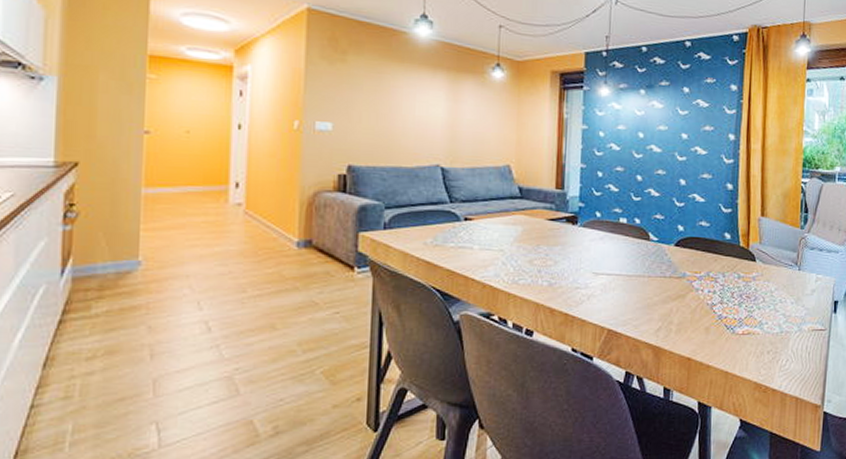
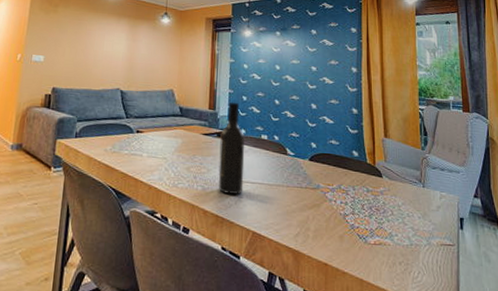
wine bottle: none [567,179,600,288] -> present [218,101,245,194]

